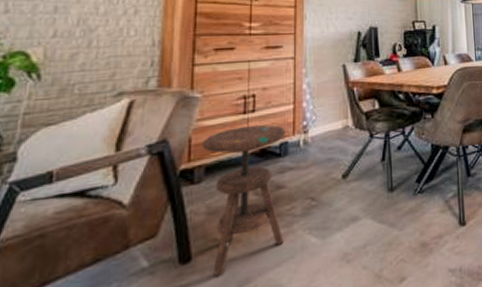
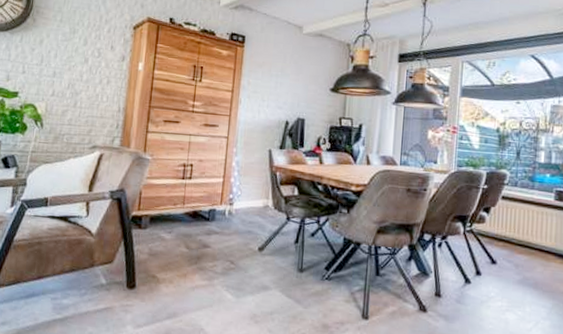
side table: present [202,124,286,278] -> none [149,189,215,306]

